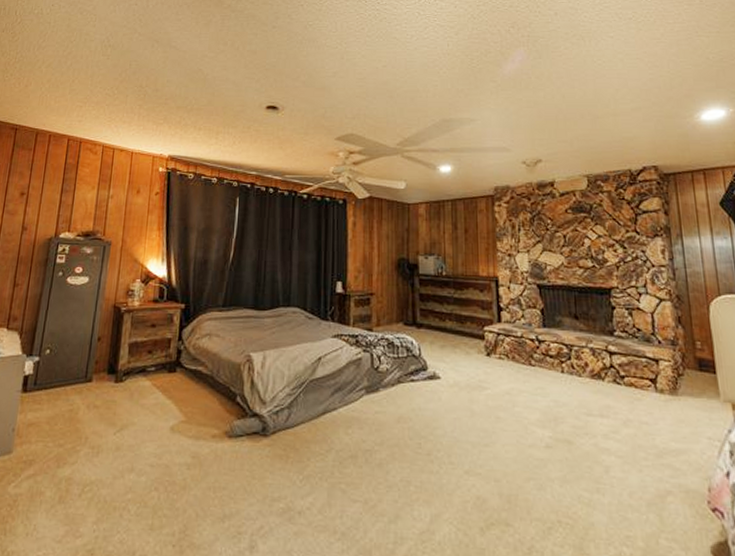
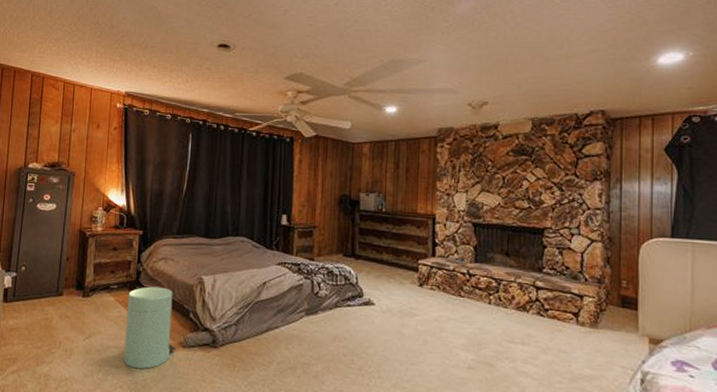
trash can: none [161,367,221,466] -> present [124,286,176,369]

